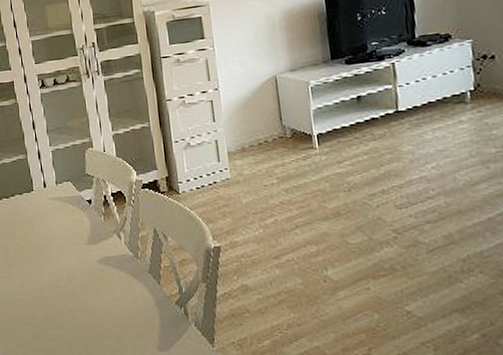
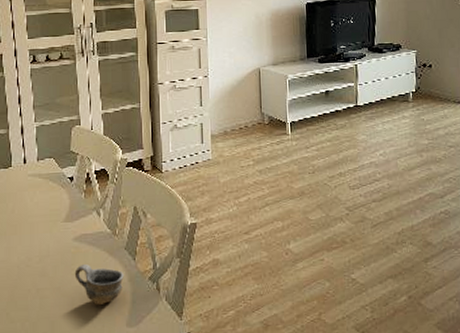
cup: none [102,287,150,329] -> present [74,264,124,306]

